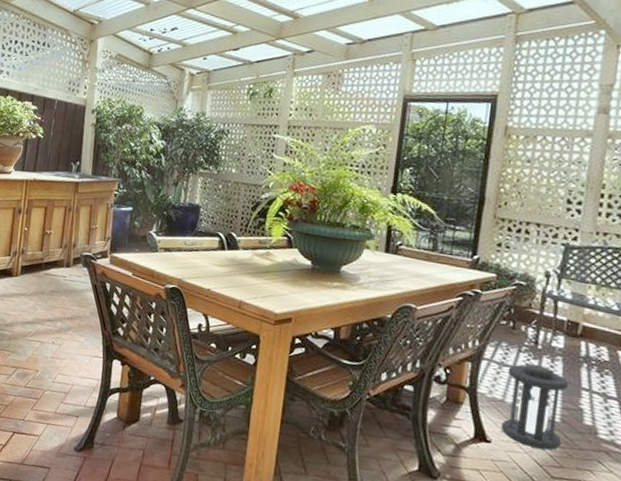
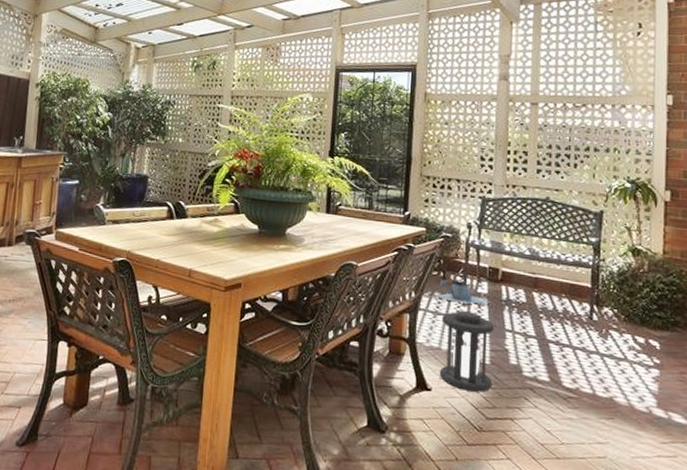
watering can: none [501,330,565,358] -> present [434,279,489,304]

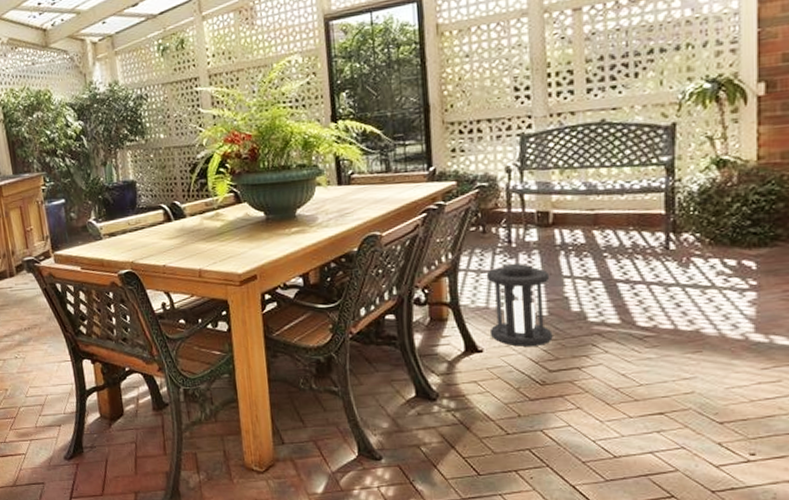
watering can: present [434,279,489,304] -> none [475,231,540,257]

